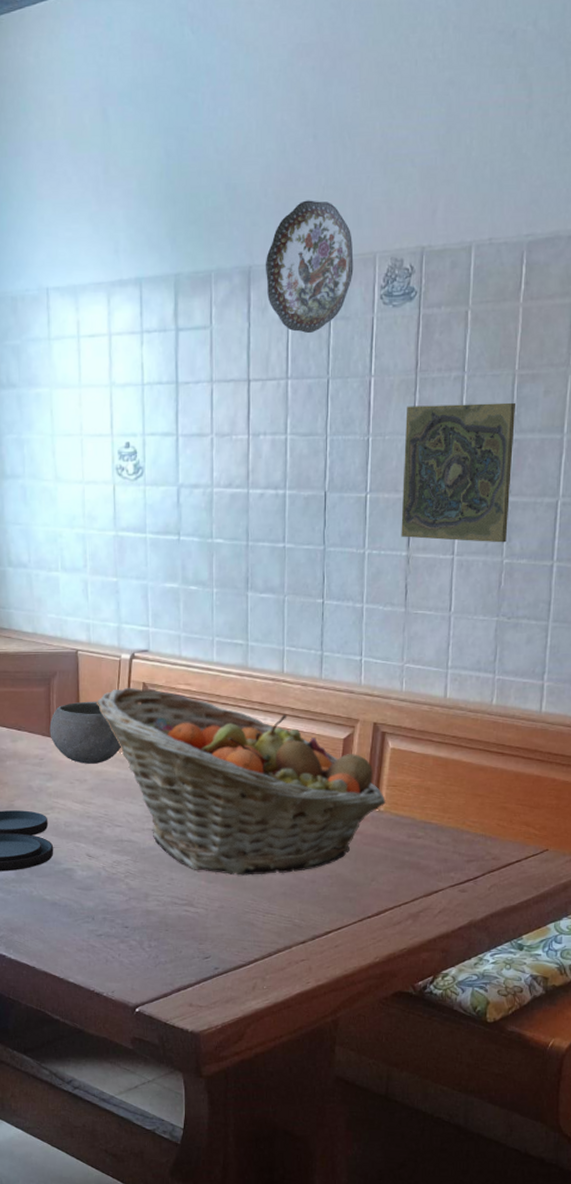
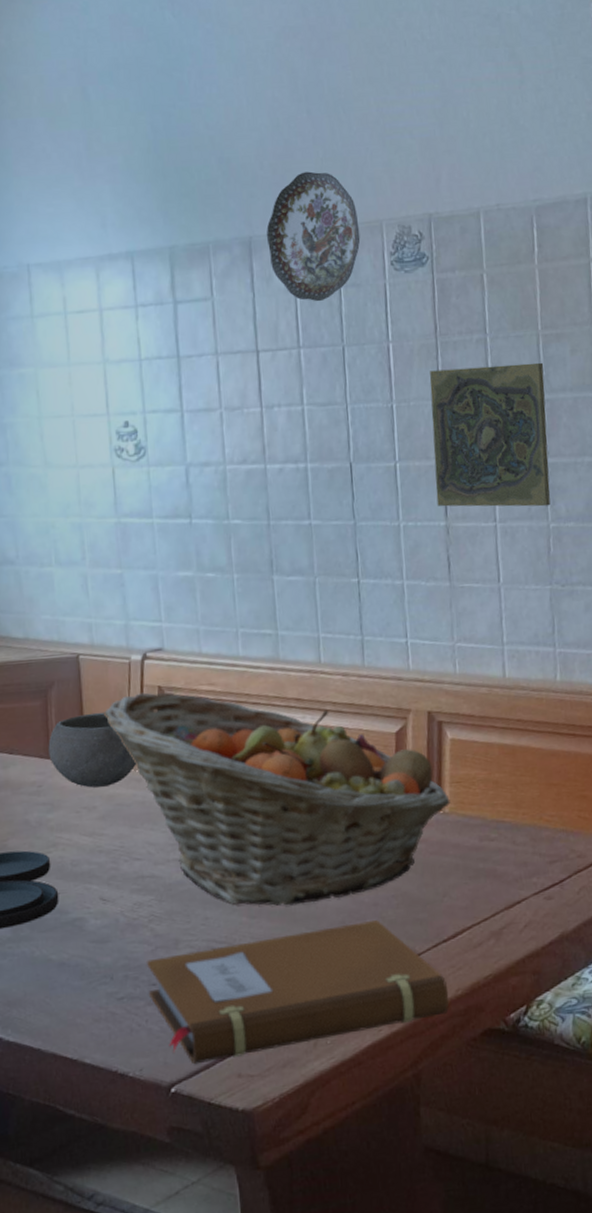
notebook: none [122,895,368,993] -> present [147,920,449,1065]

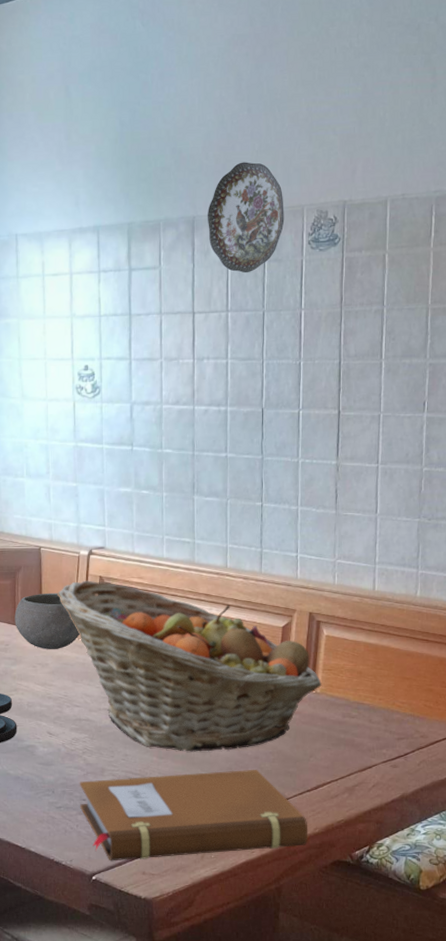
decorative tile: present [429,362,551,507] -> none [330,332,430,453]

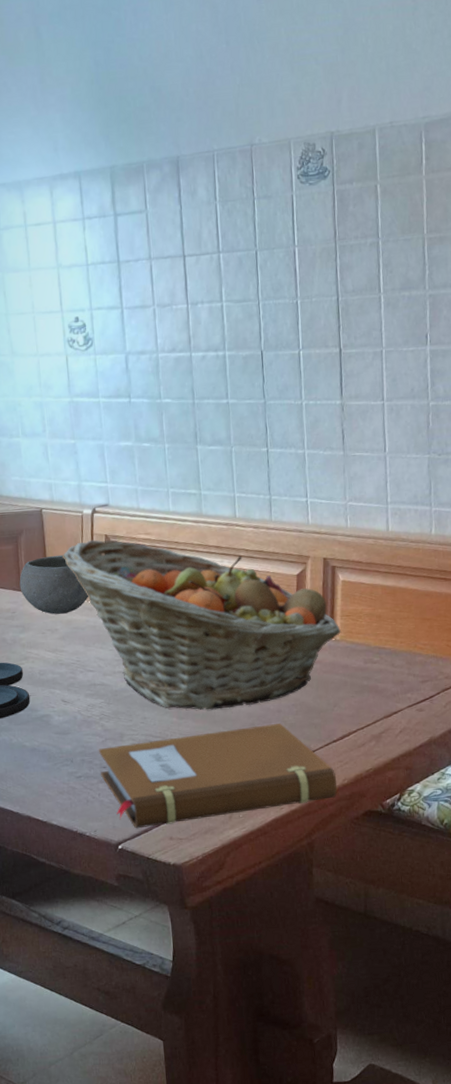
decorative plate: present [207,162,285,273] -> none [191,97,272,212]

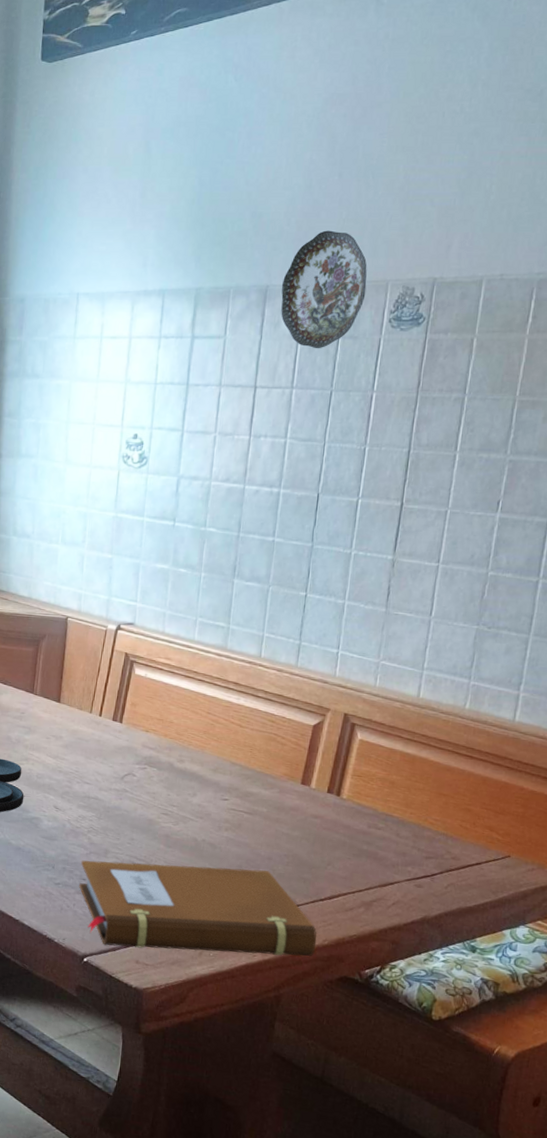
ceramic bowl: present [19,554,88,615] -> none [33,664,98,723]
fruit basket: present [61,540,341,710] -> none [79,655,349,847]
decorative plate: none [191,97,272,212] -> present [281,230,367,349]

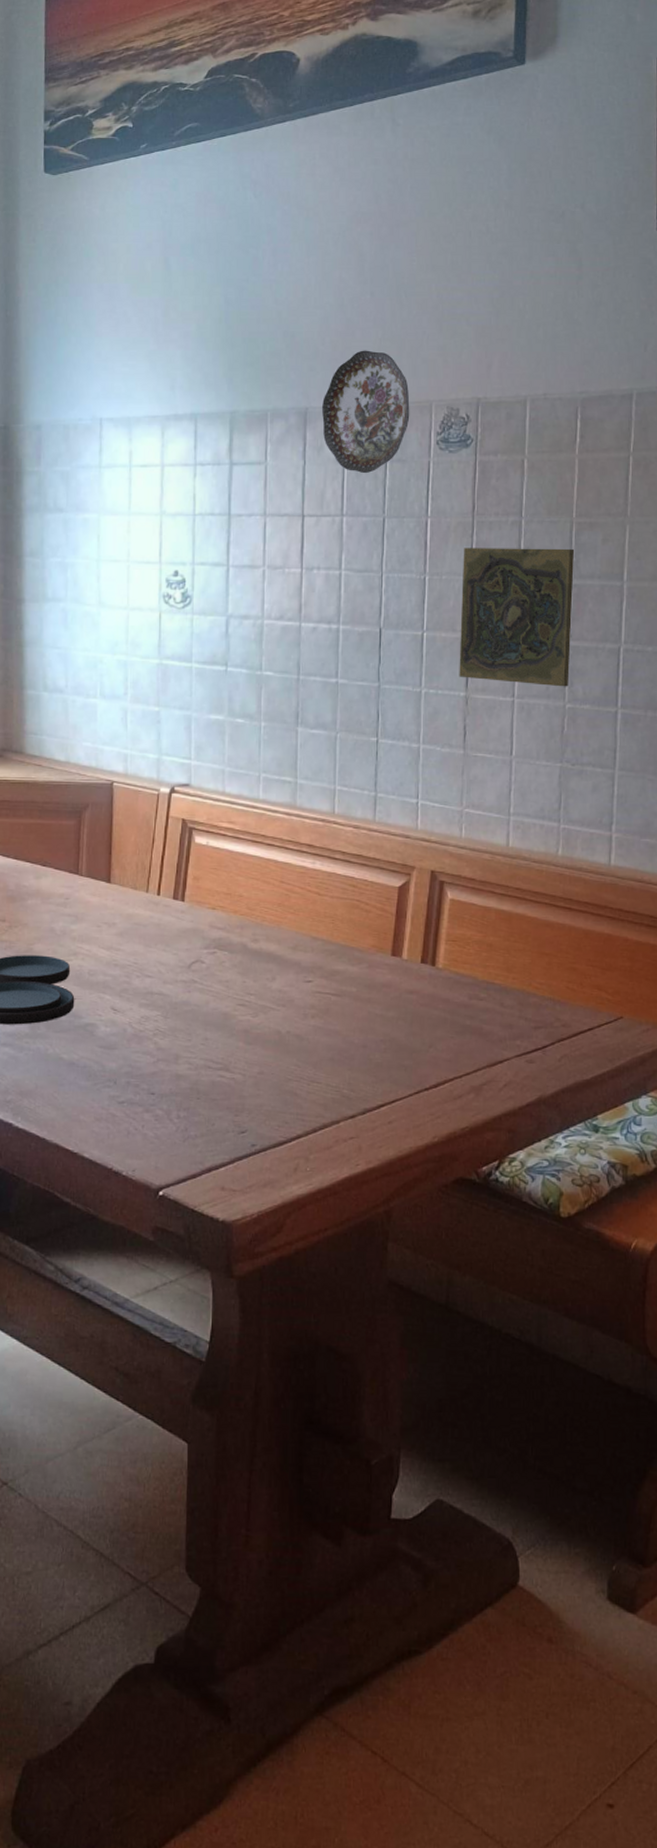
notebook: present [79,860,317,956] -> none [148,1061,426,1173]
decorative tile: none [388,421,515,556] -> present [459,548,575,687]

